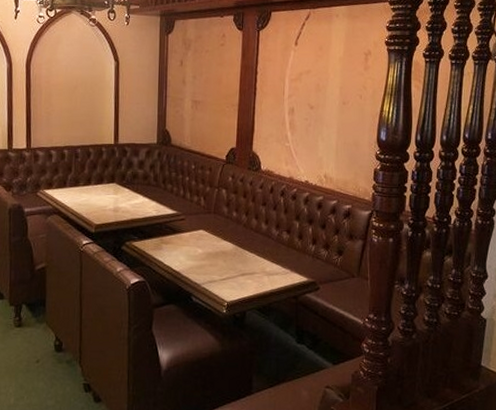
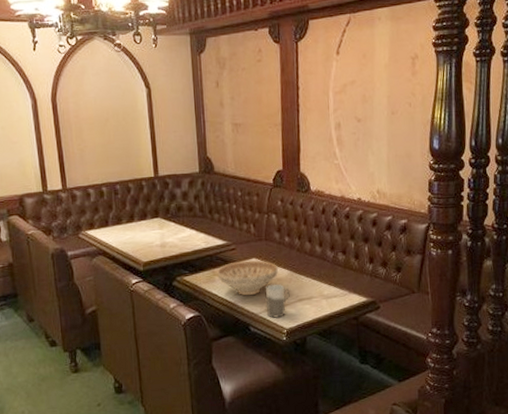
decorative bowl: none [165,231,224,266] -> present [217,260,278,296]
mug: none [209,256,233,290] -> present [265,283,290,318]

